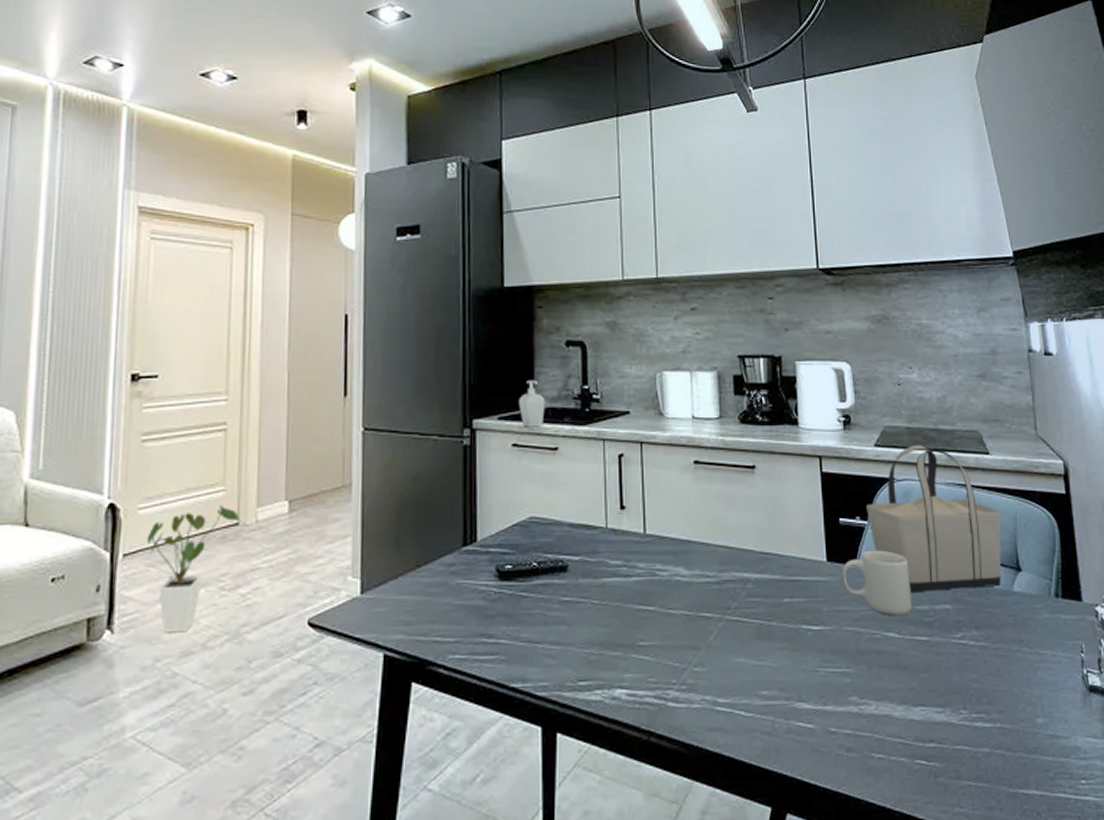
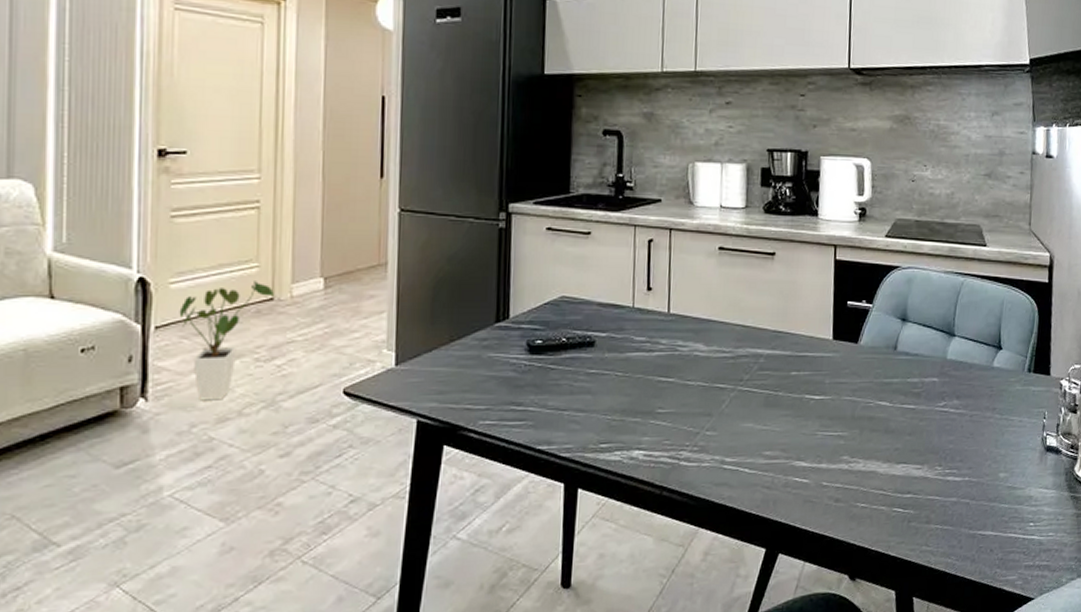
soap bottle: present [518,379,545,427] -> none [554,166,581,213]
cup: present [842,550,913,617] -> none [845,330,905,388]
shopping bag: present [866,444,1002,593] -> none [872,236,991,368]

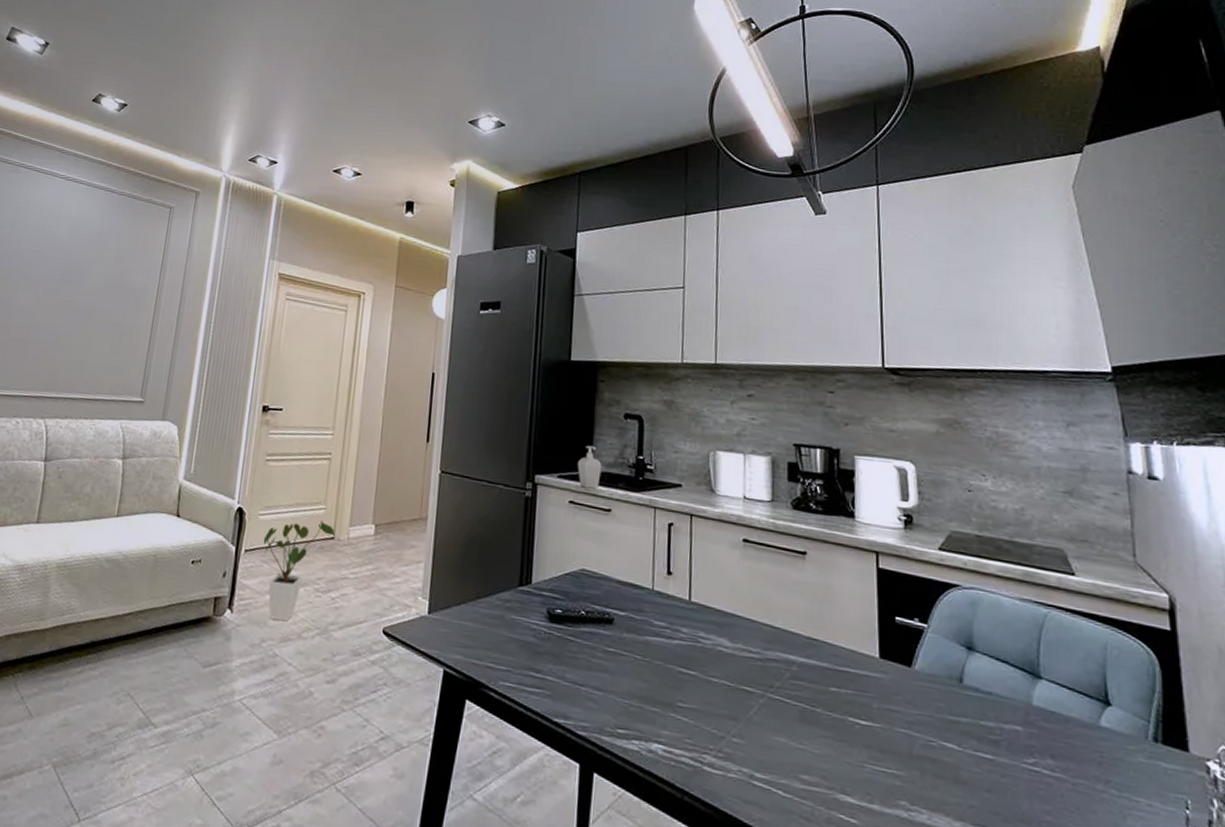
soap bottle: none [554,166,581,213] -> present [577,445,602,489]

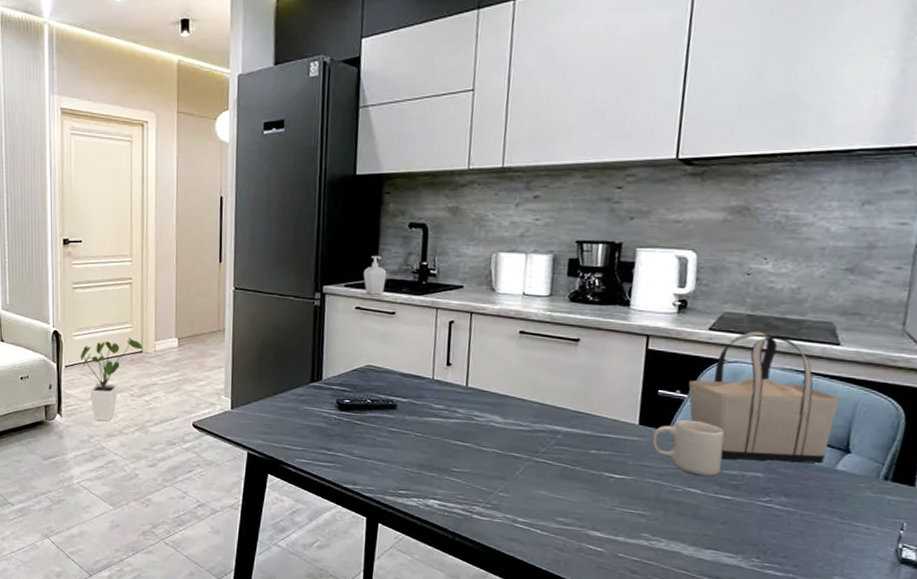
cup: none [896,654,976,729] -> present [651,419,725,477]
shopping bag: none [927,553,1088,719] -> present [688,330,840,464]

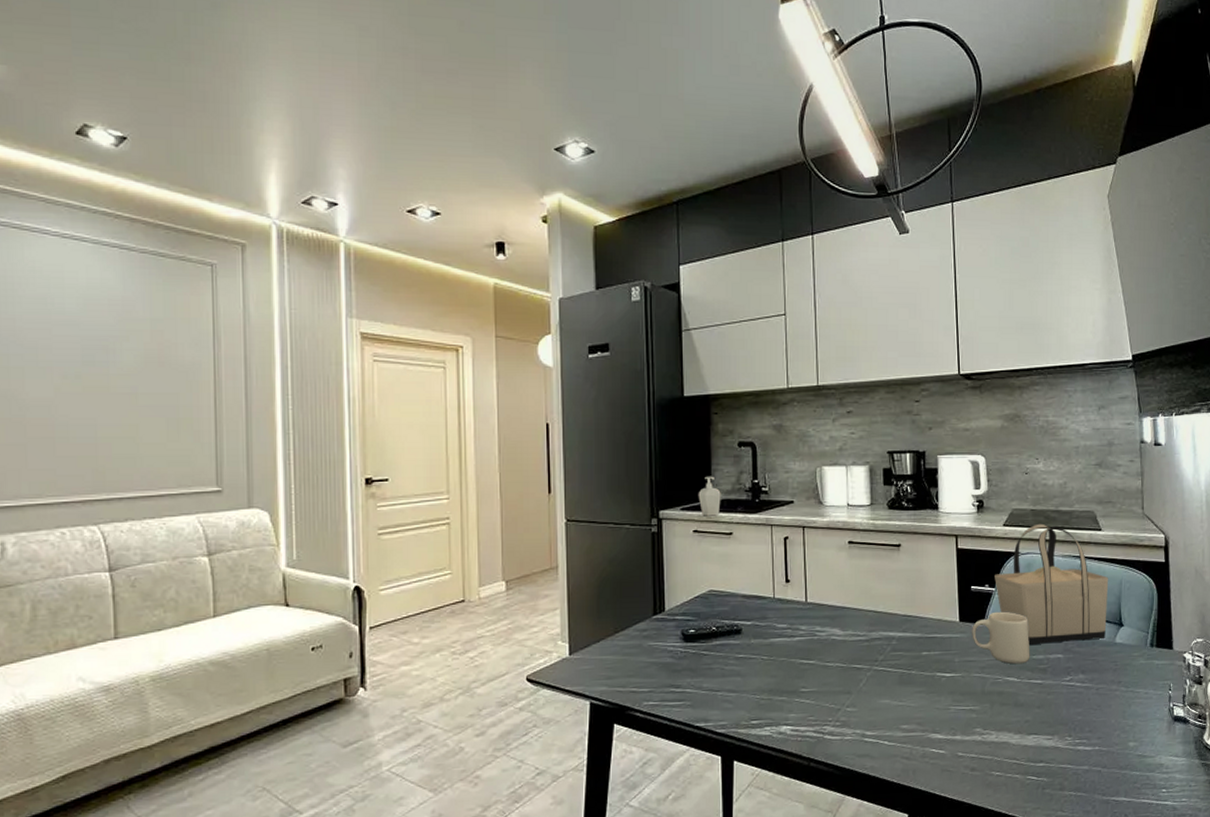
house plant: present [80,338,143,422] -> none [388,586,464,689]

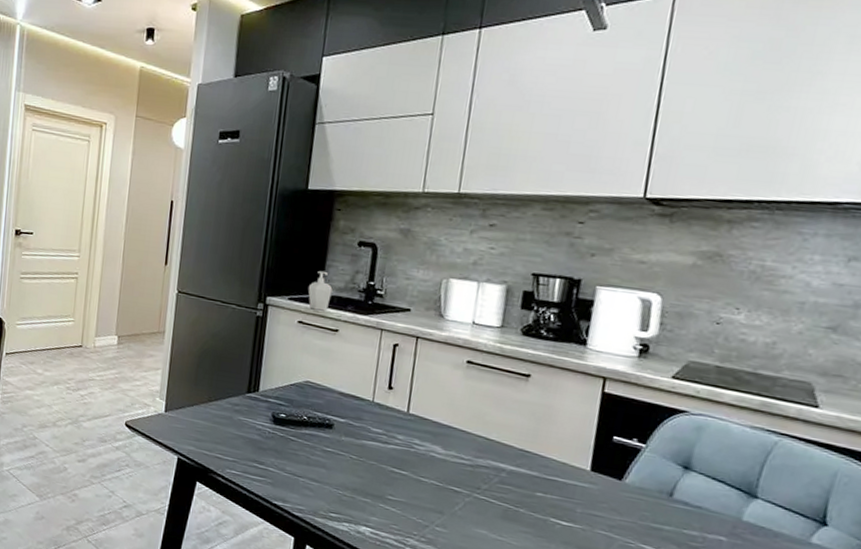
cup: present [972,611,1030,665] -> none [603,470,686,536]
shopping bag: present [994,523,1109,646] -> none [646,383,817,535]

